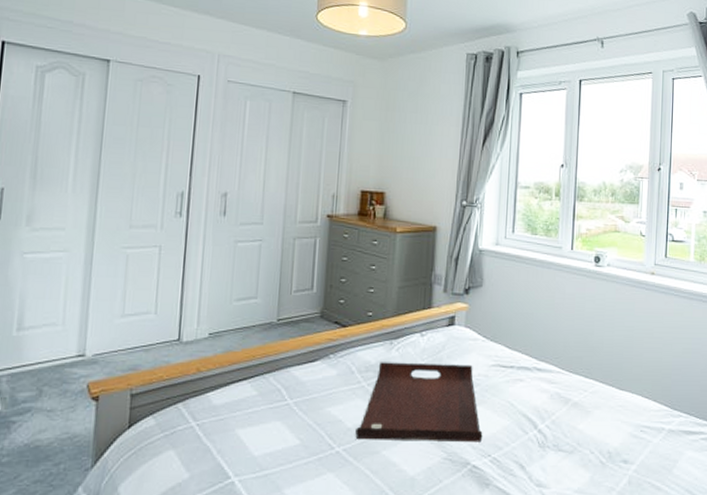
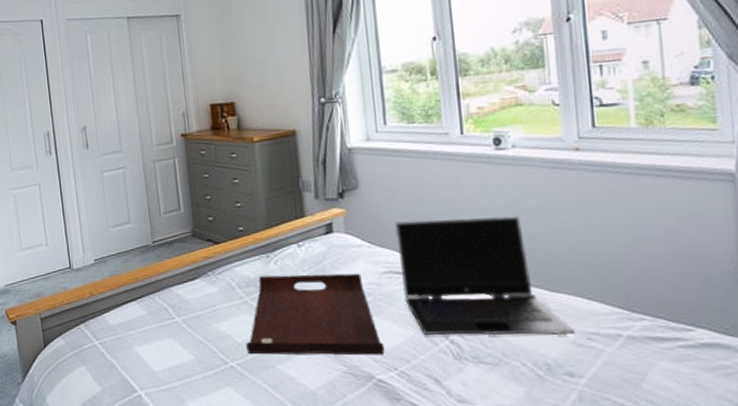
laptop computer: none [506,320,633,428] -> present [394,215,575,336]

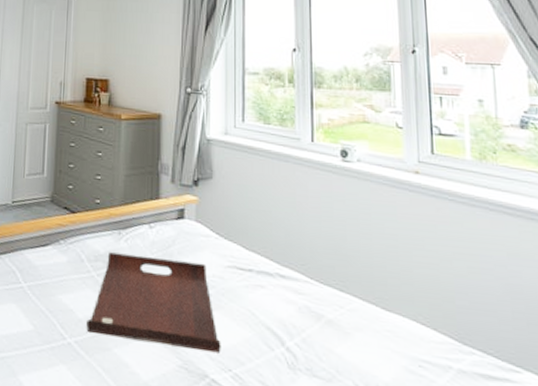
laptop computer: present [394,215,575,336] -> none [242,217,408,360]

